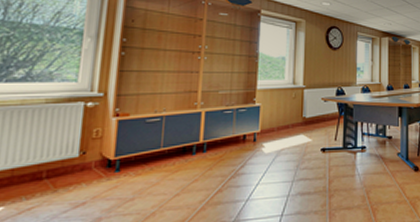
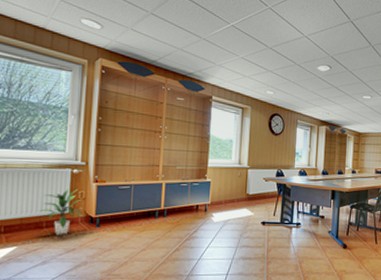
indoor plant: none [37,127,98,187] -> present [38,189,82,235]

